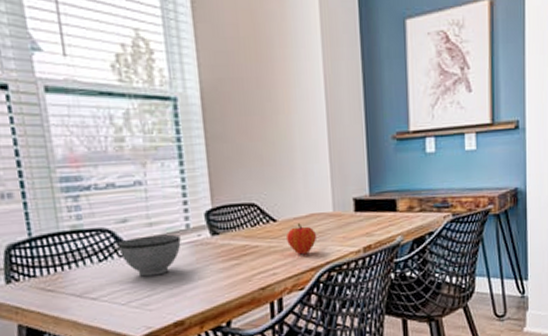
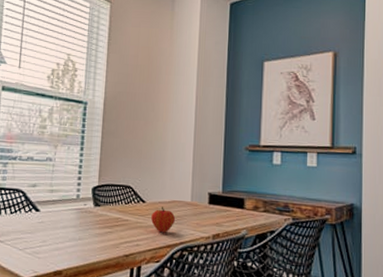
bowl: present [117,234,181,277] -> none [25,199,71,231]

